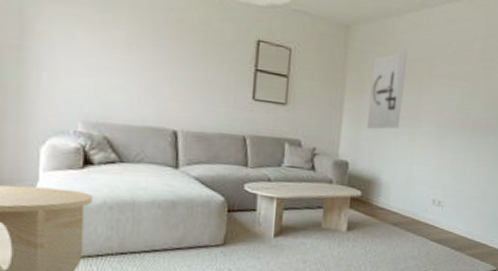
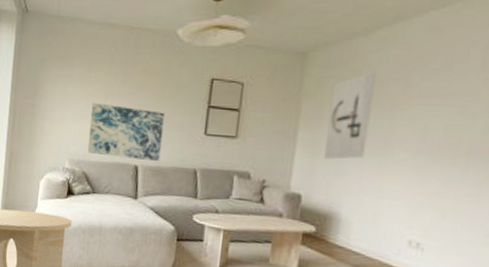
wall art: none [108,52,206,128] -> present [87,102,165,162]

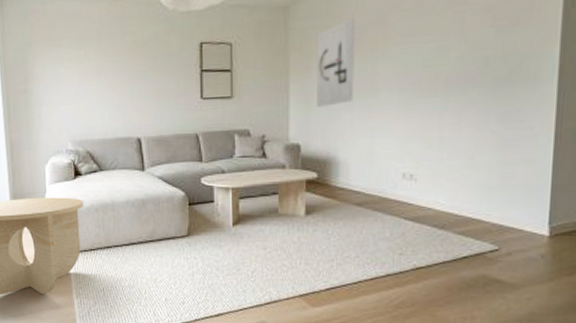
wall art: present [87,102,165,162] -> none [85,80,161,133]

